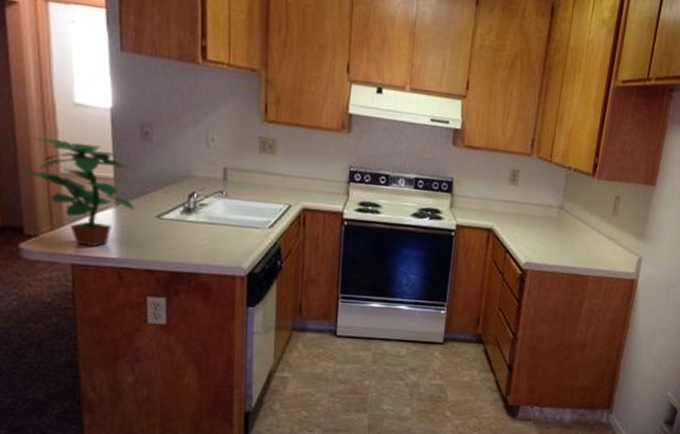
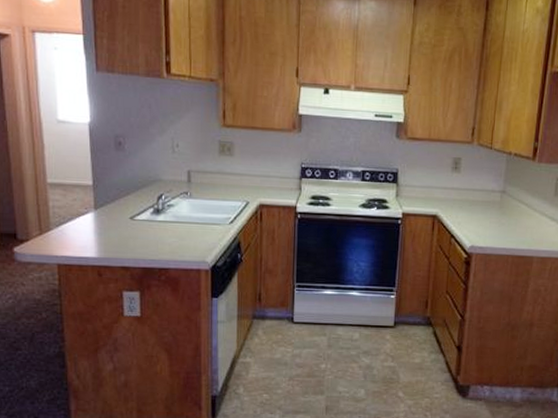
potted plant: present [22,137,139,247] -> none [15,153,114,248]

